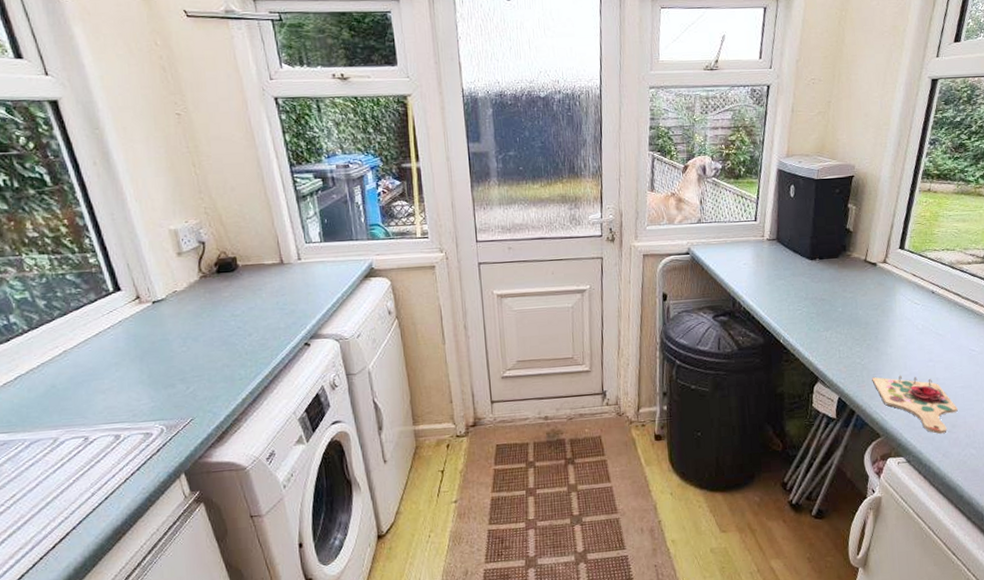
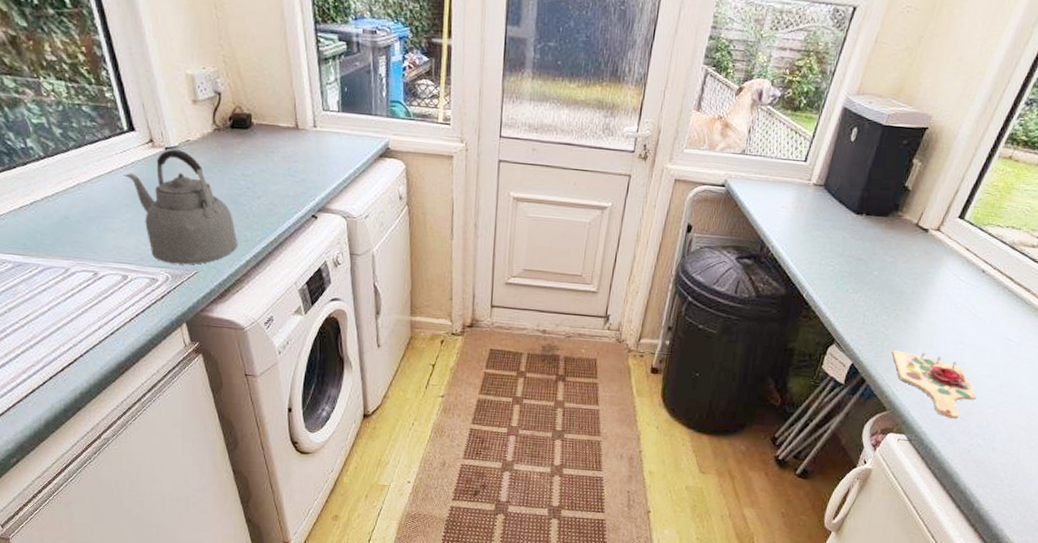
kettle: none [111,301,232,415] -> present [124,149,237,265]

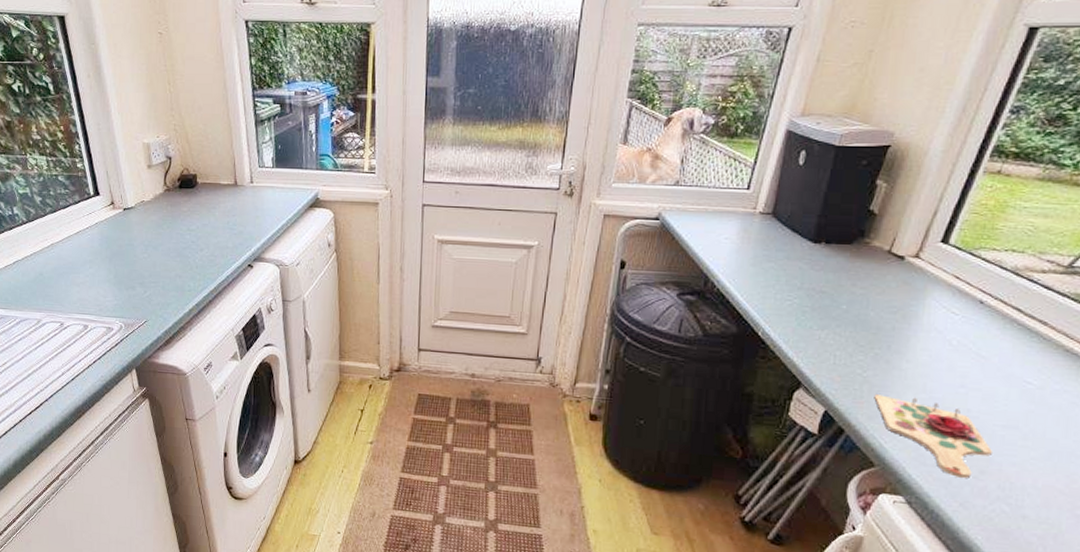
kettle: present [124,149,237,265] -> none [89,210,182,315]

